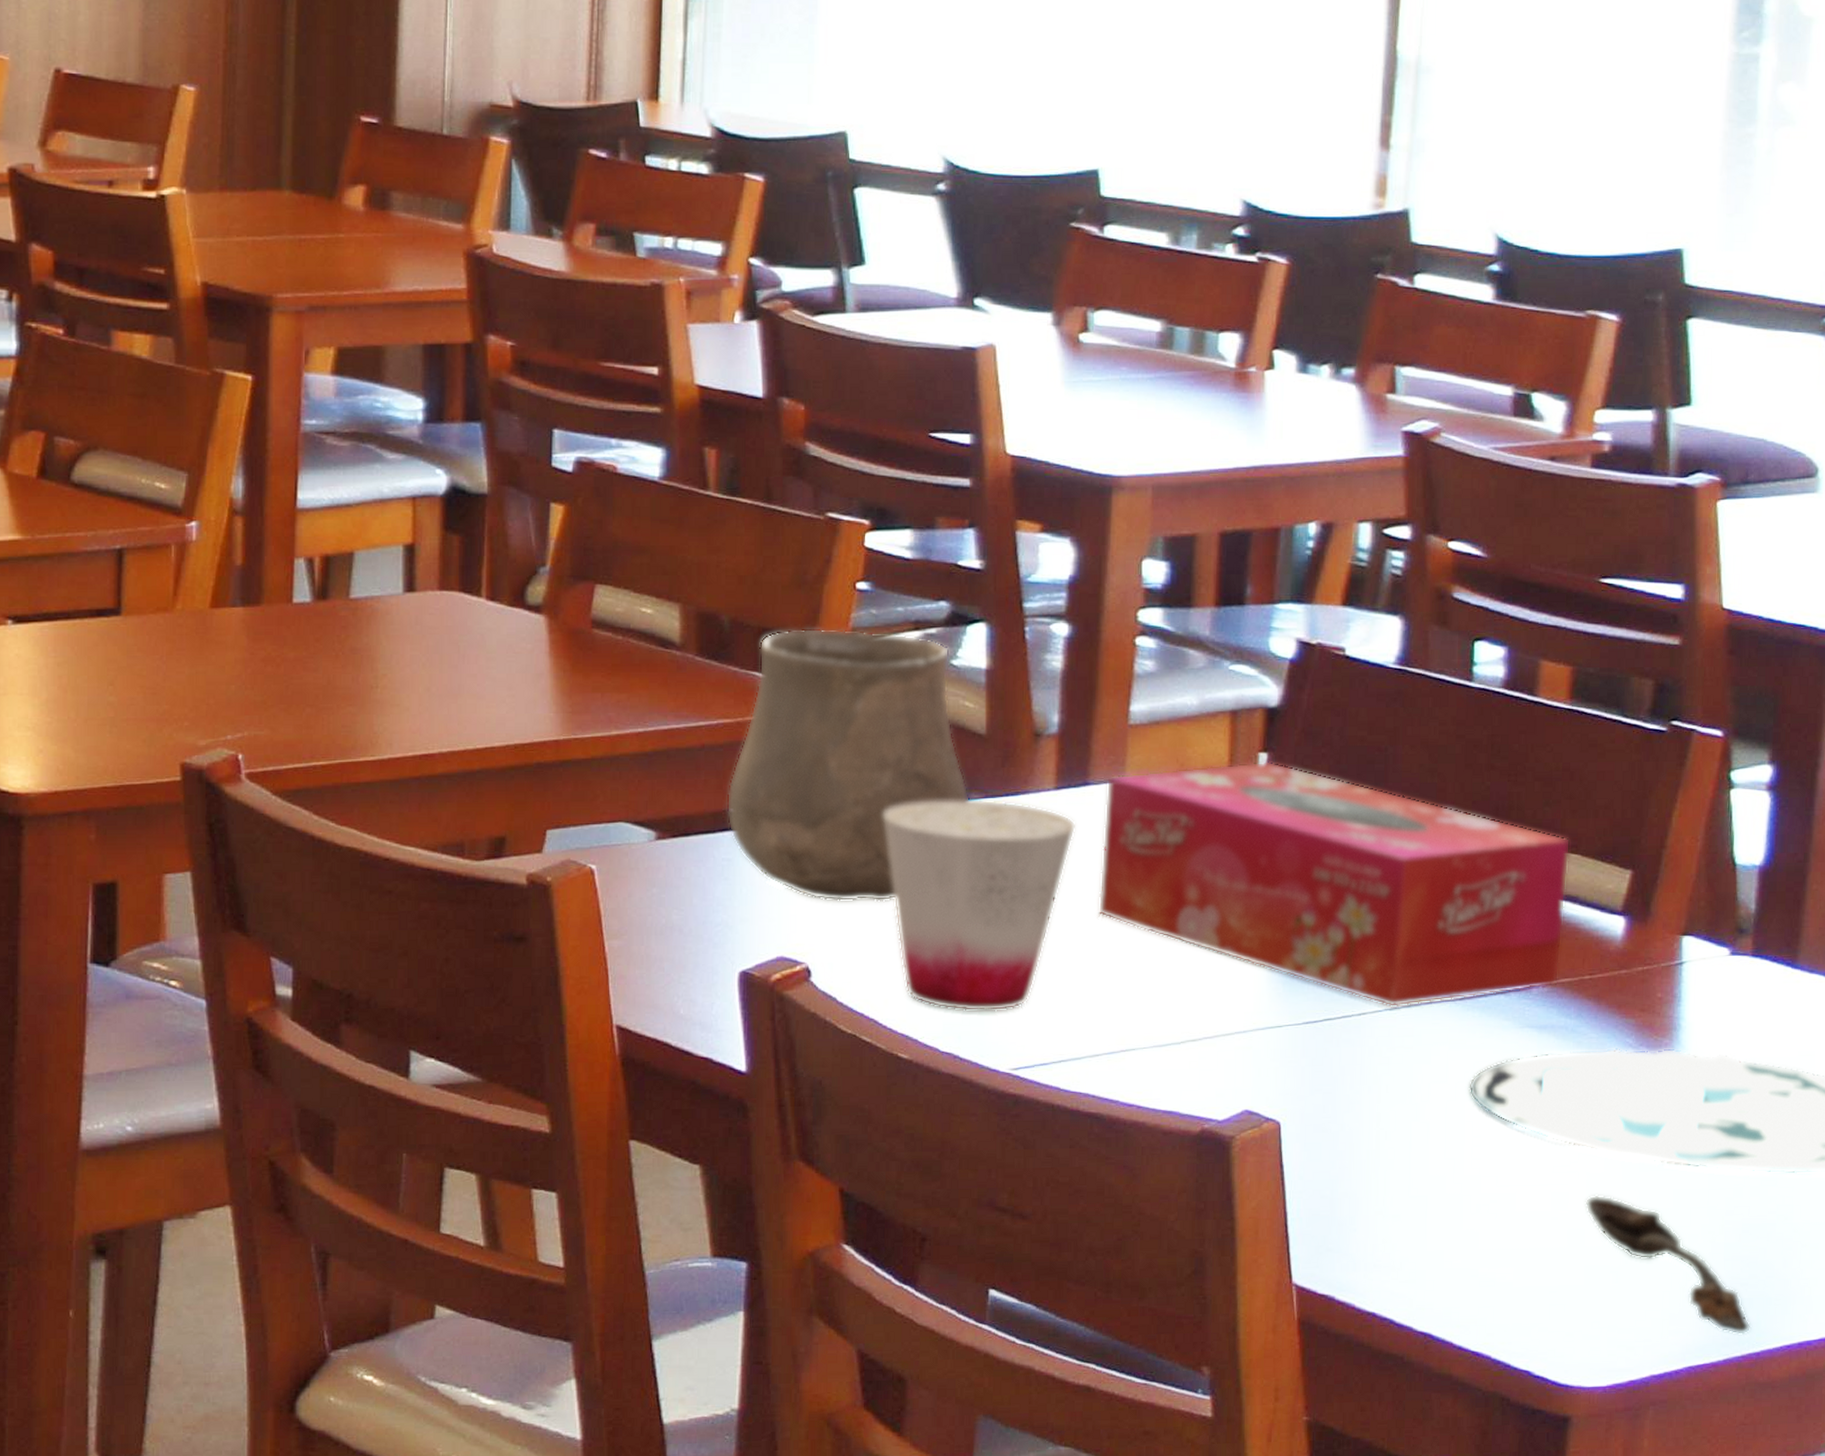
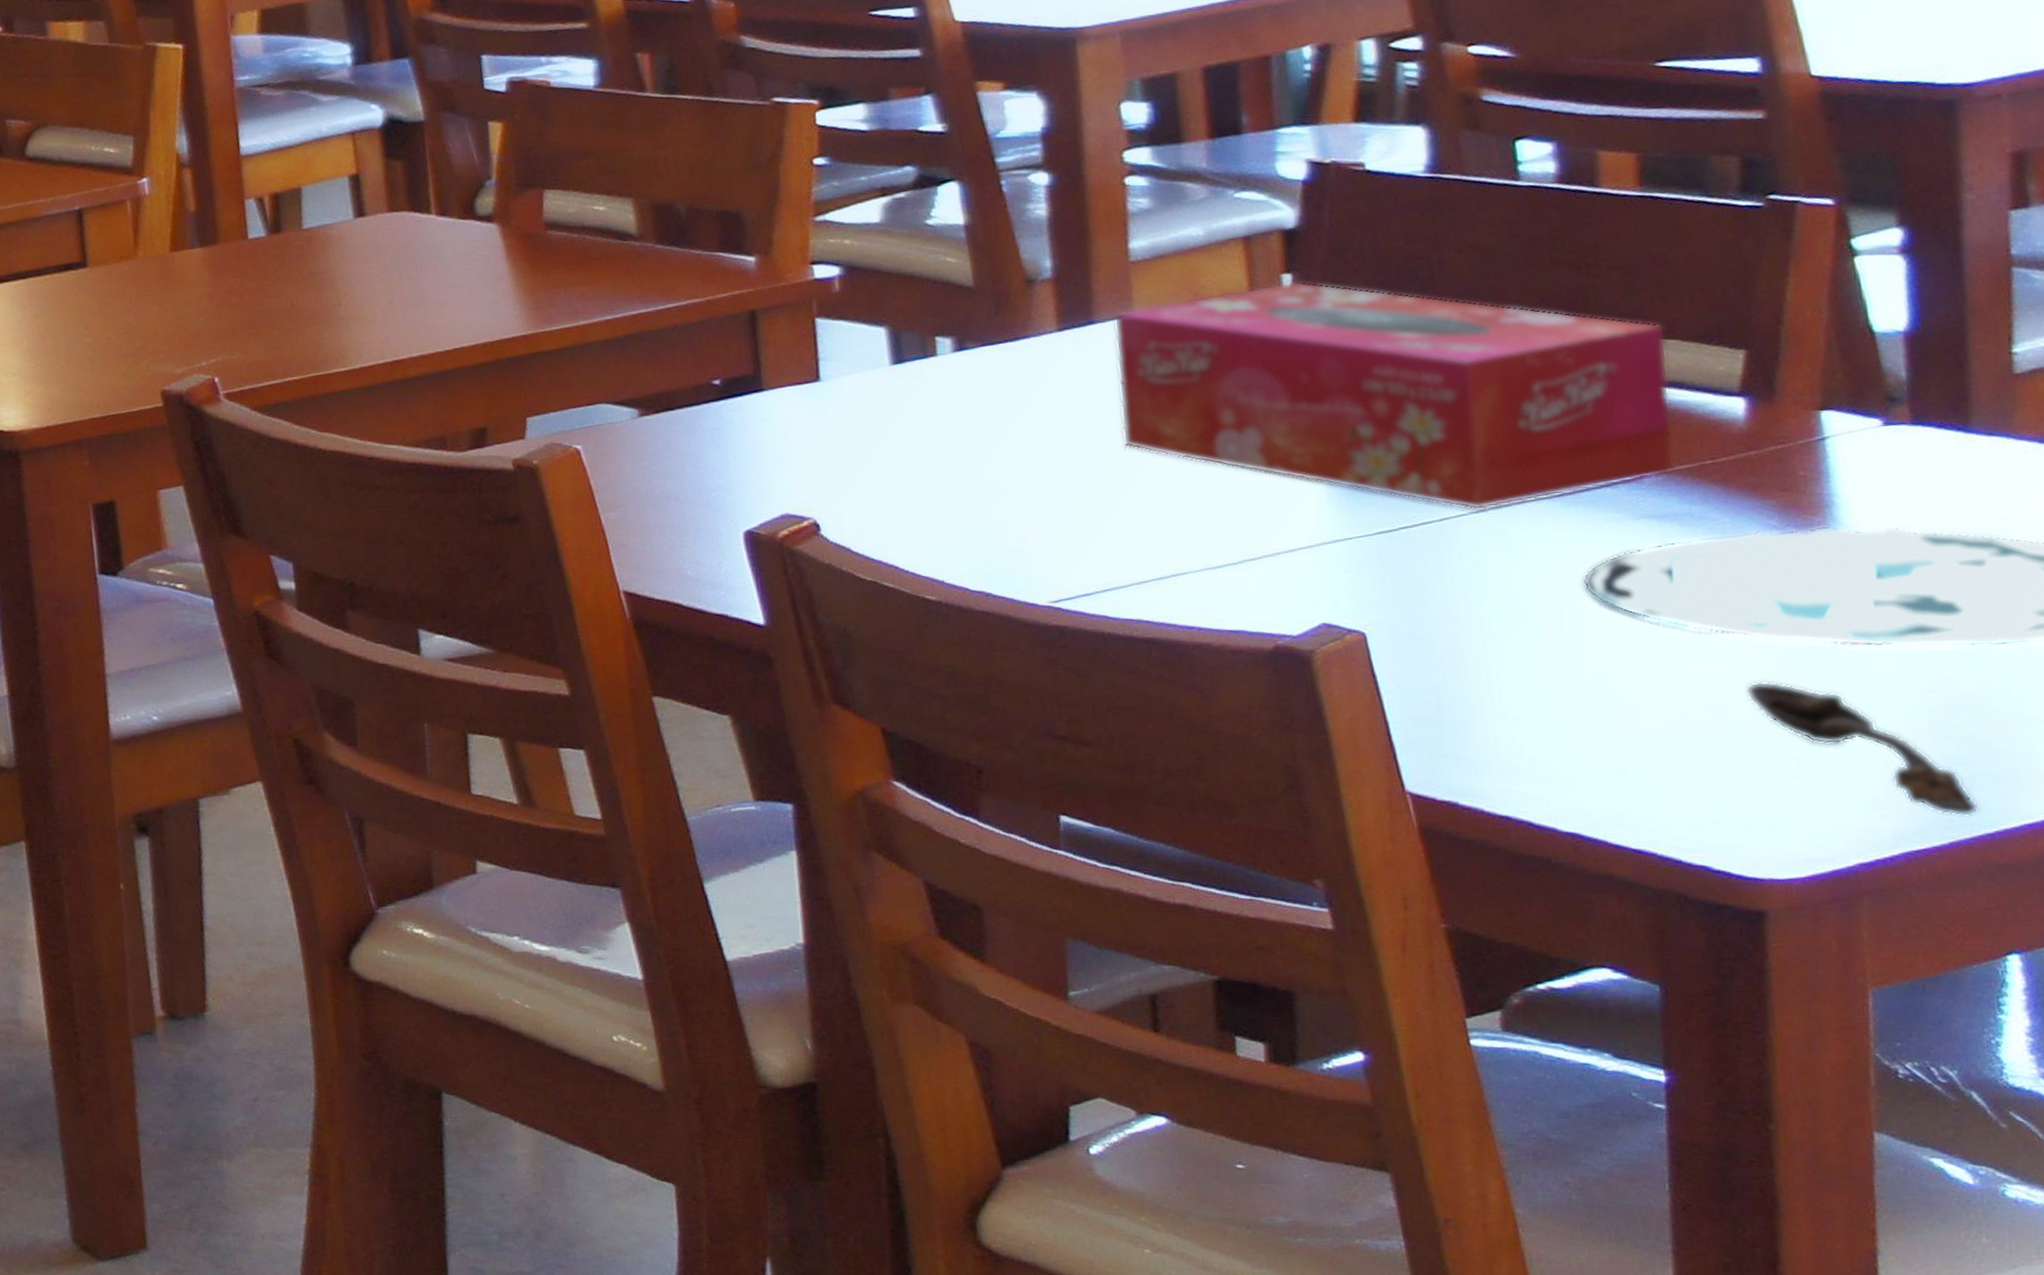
ceramic cup: present [726,628,972,903] -> none [706,201,968,458]
cup: present [883,798,1076,1012] -> none [874,347,1088,551]

